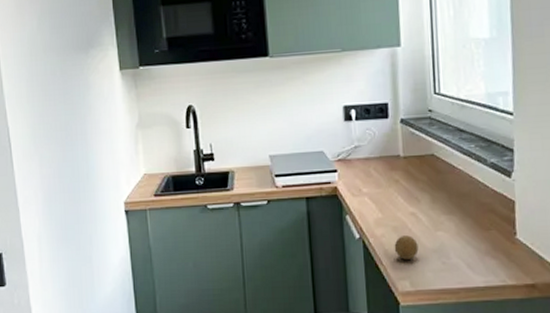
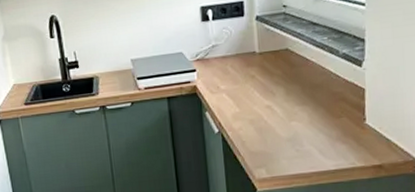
fruit: present [394,235,419,260] -> none [251,127,274,150]

